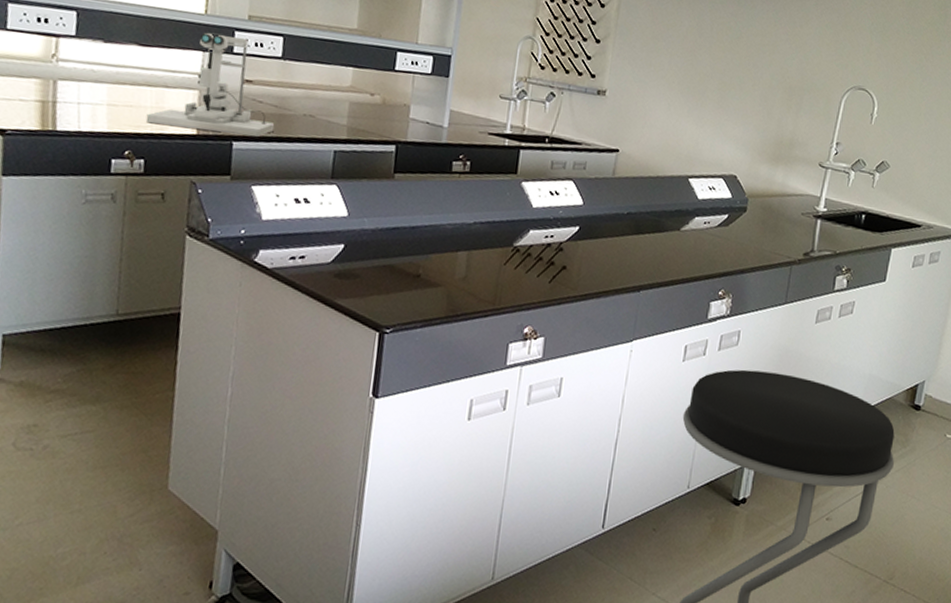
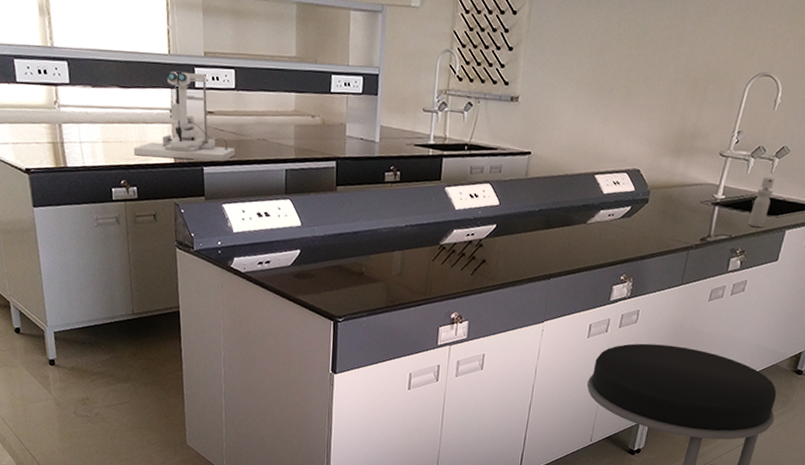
spray bottle: none [852,191,877,245] -> present [747,176,775,228]

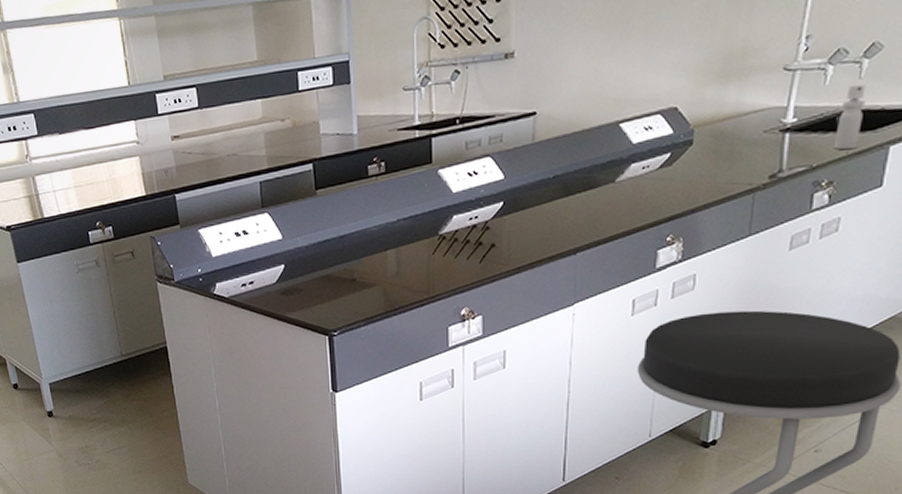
slit lamp: present [133,71,236,161] -> none [105,99,206,195]

